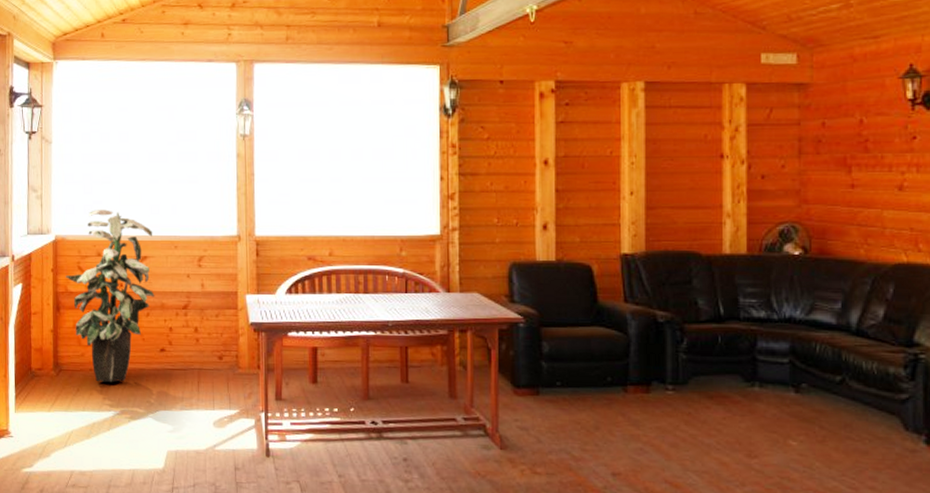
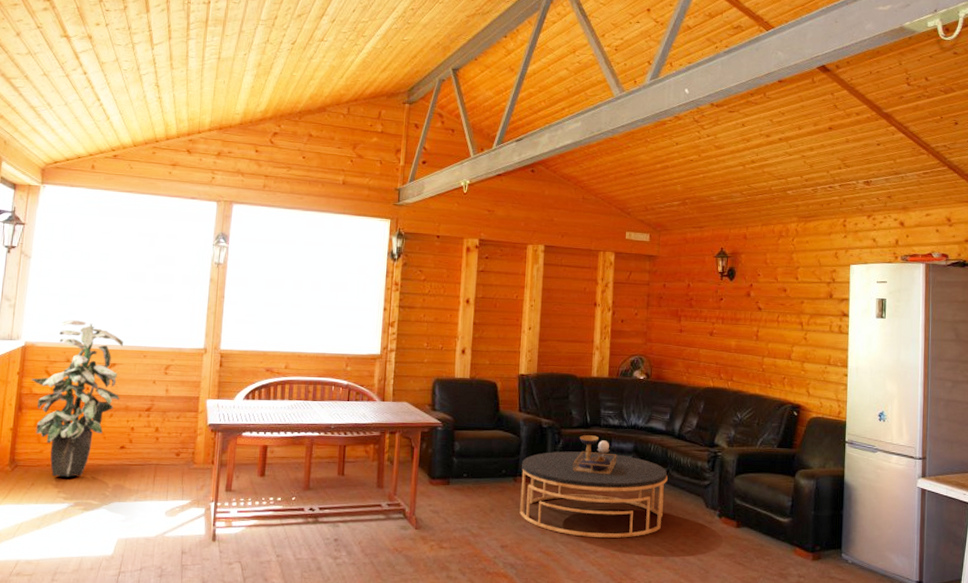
coffee table: none [633,332,843,469] -> present [519,435,668,538]

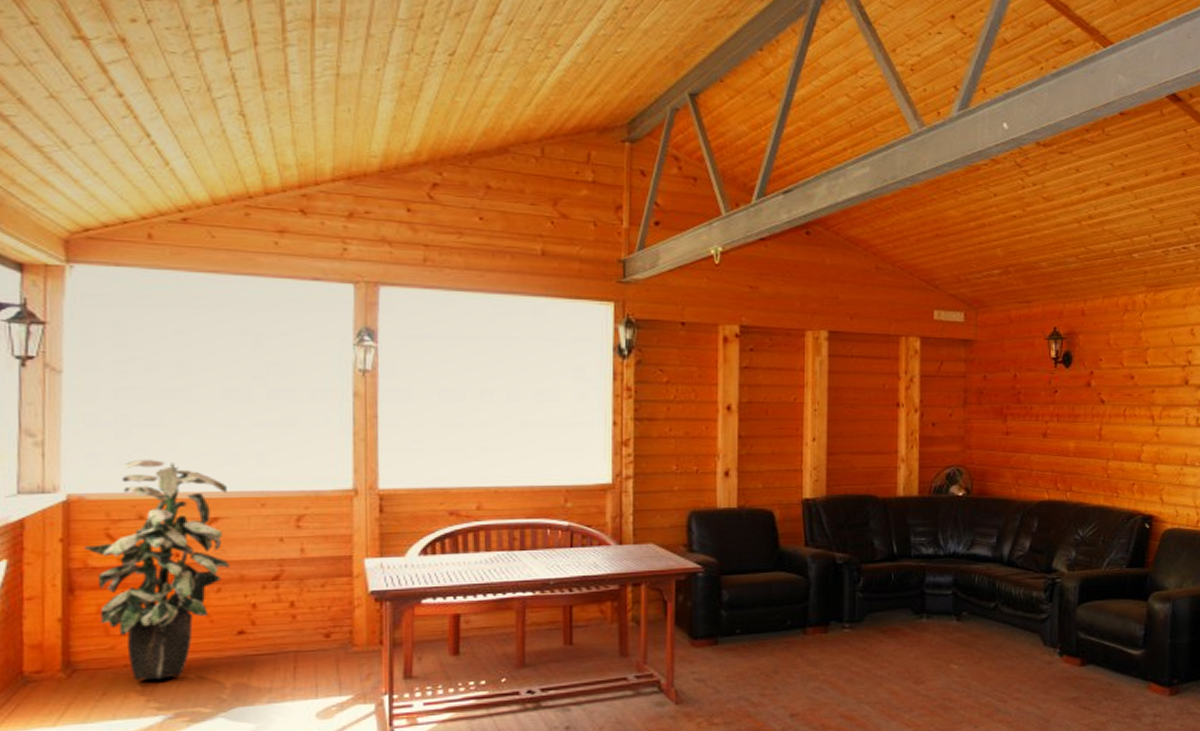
coffee table: present [519,435,668,538] -> none [812,569,996,694]

